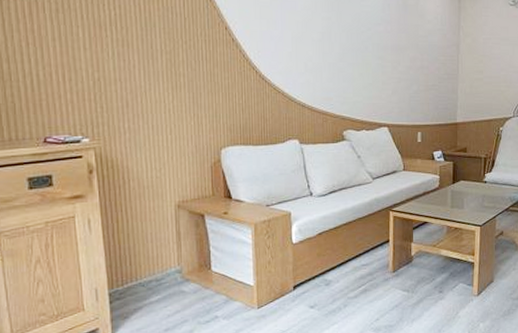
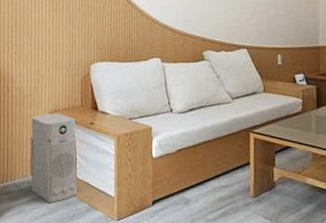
air purifier: none [155,204,213,299] -> present [30,113,77,202]

